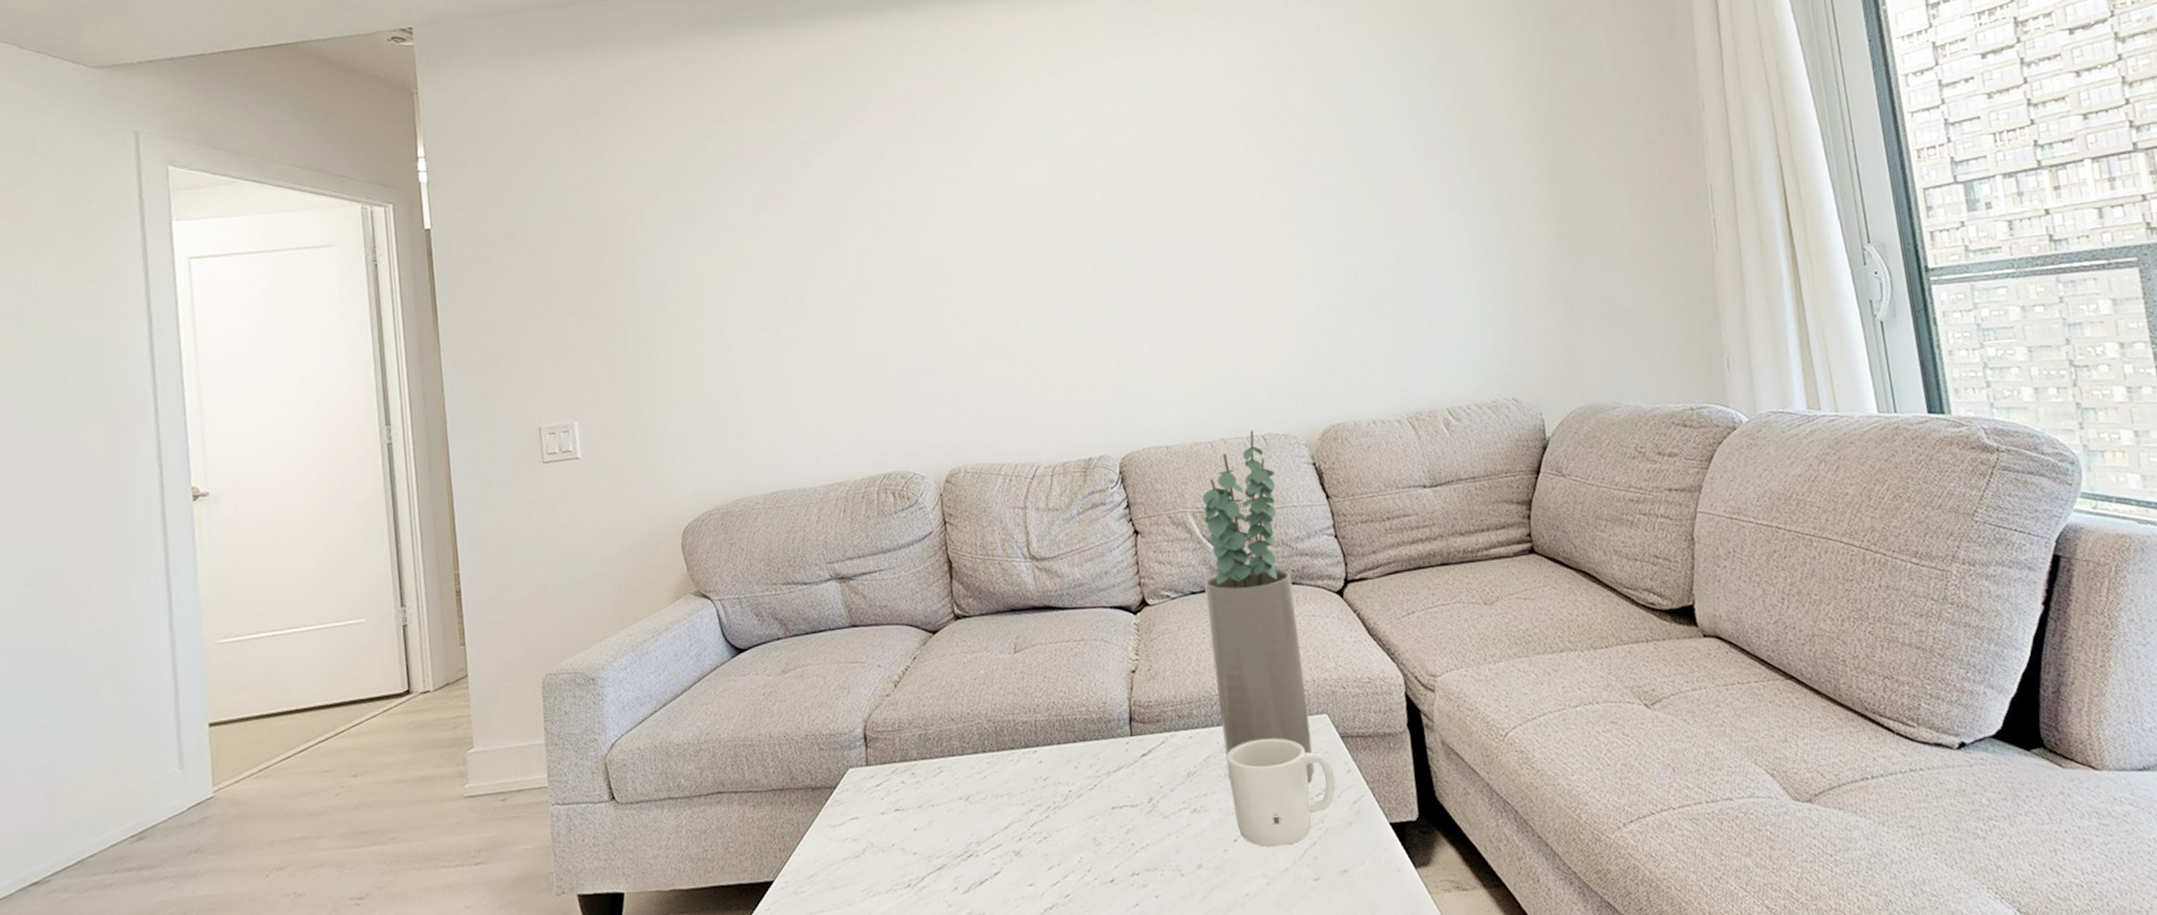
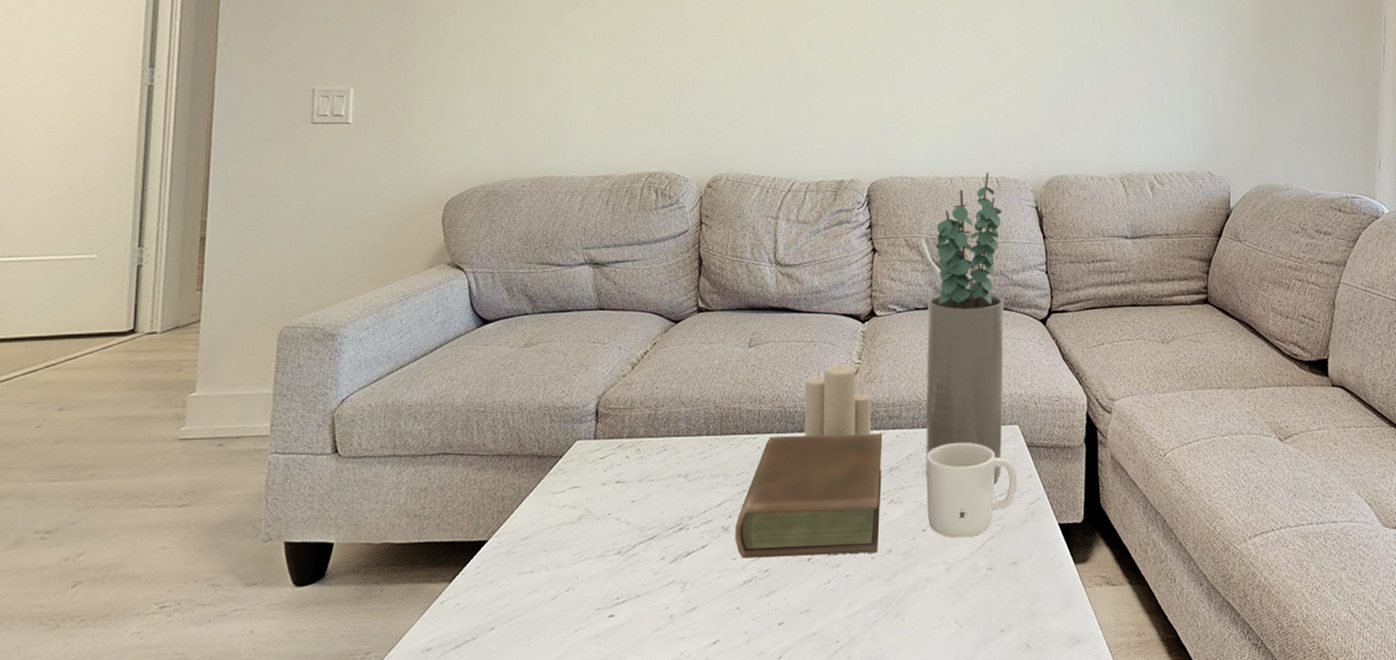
book: none [1027,736,1187,884] -> present [735,434,883,559]
candle: none [1080,660,1161,746] -> present [804,362,871,437]

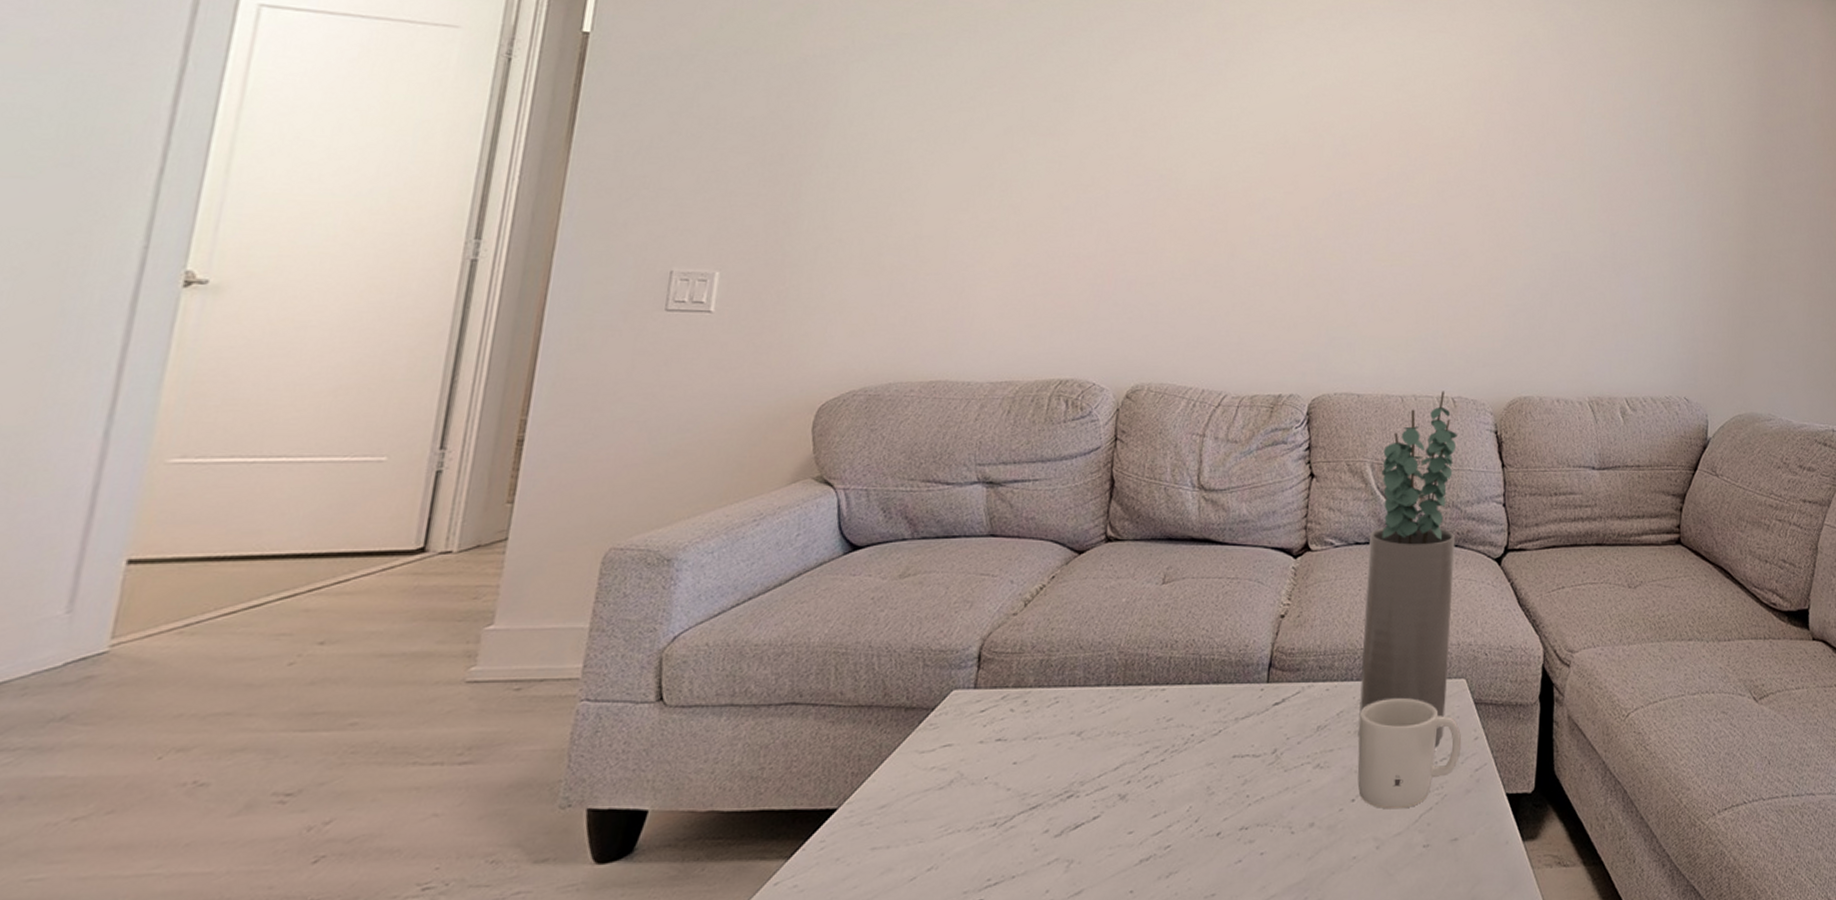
book: present [735,434,883,559] -> none [1133,687,1311,832]
candle: present [804,362,871,437] -> none [1221,602,1300,690]

